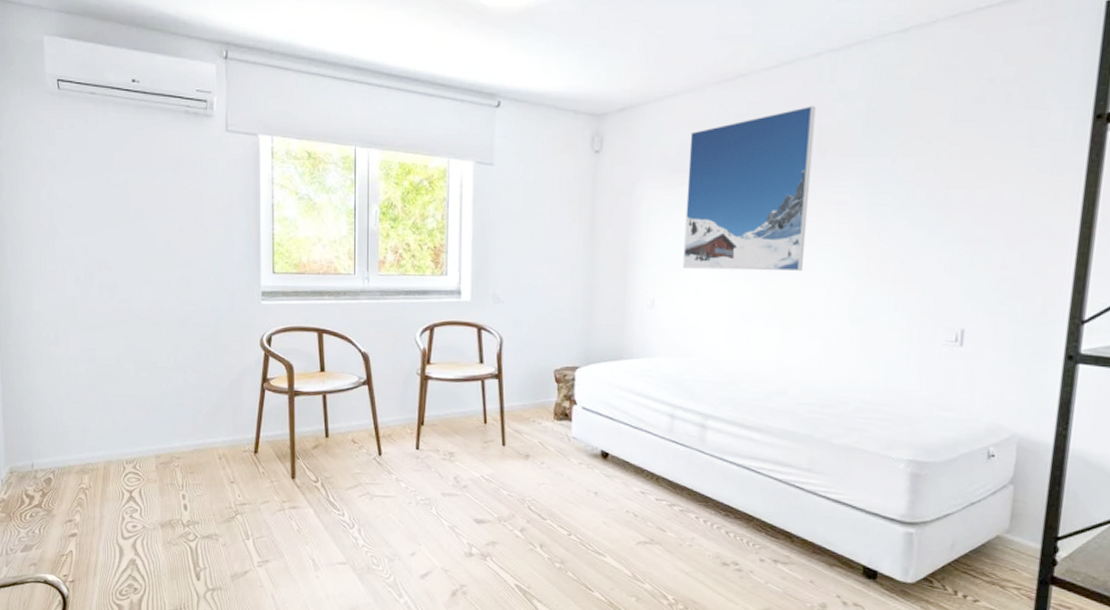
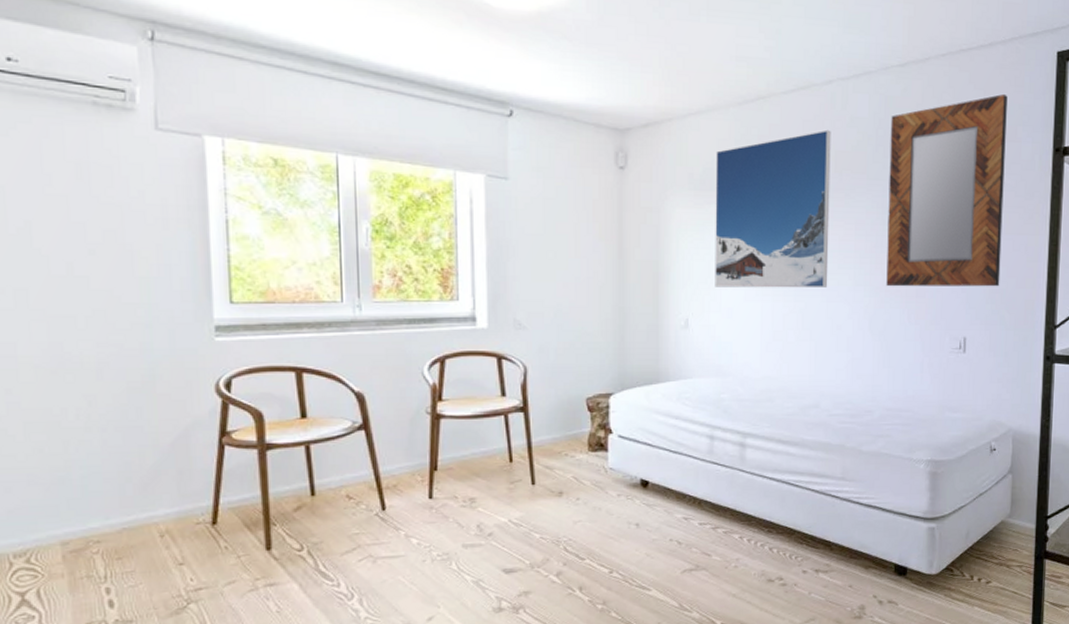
home mirror: none [870,54,1035,275] -> present [886,93,1008,287]

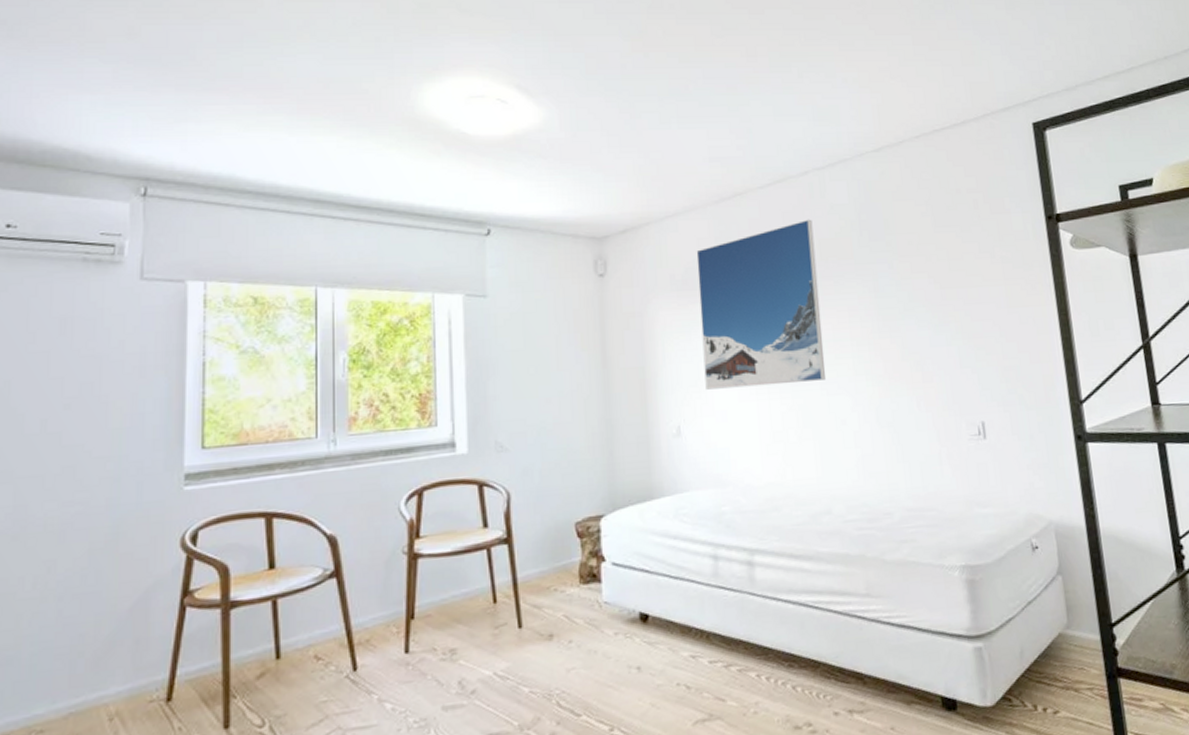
home mirror: present [886,93,1008,287] -> none [872,167,1012,374]

